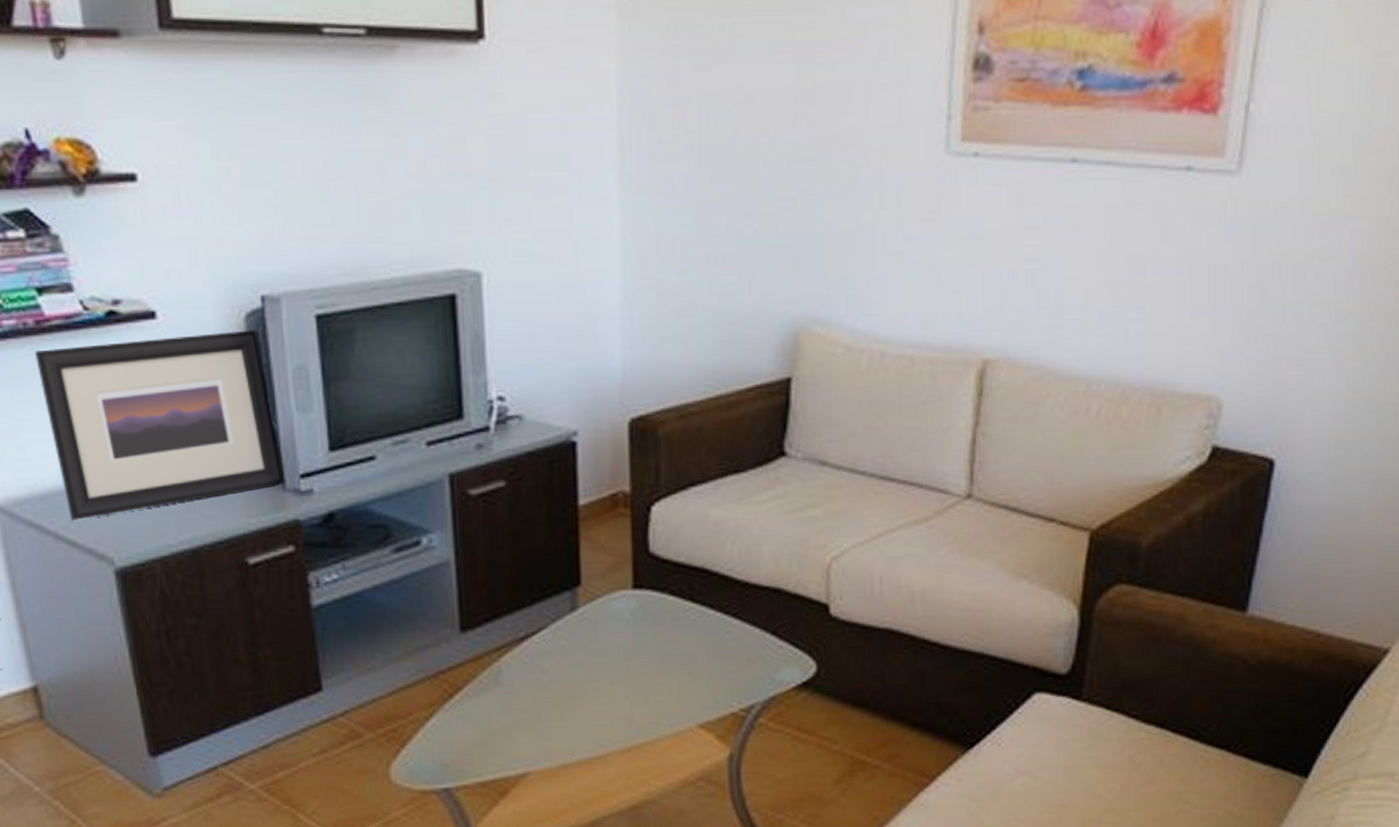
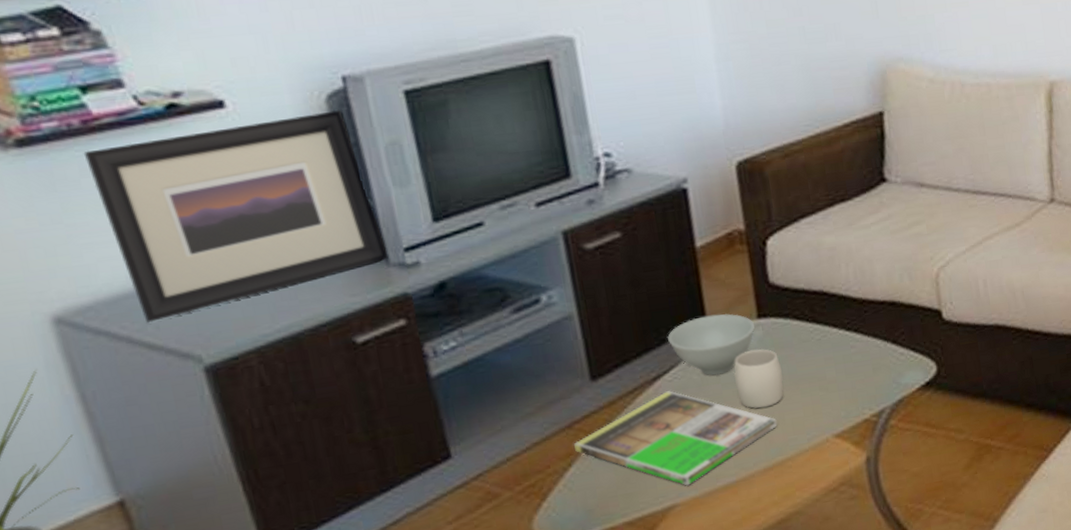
magazine: none [436,653,641,755] -> present [573,391,778,486]
bowl: none [539,579,630,644] -> present [666,314,755,376]
mug: none [601,621,652,685] -> present [733,348,784,409]

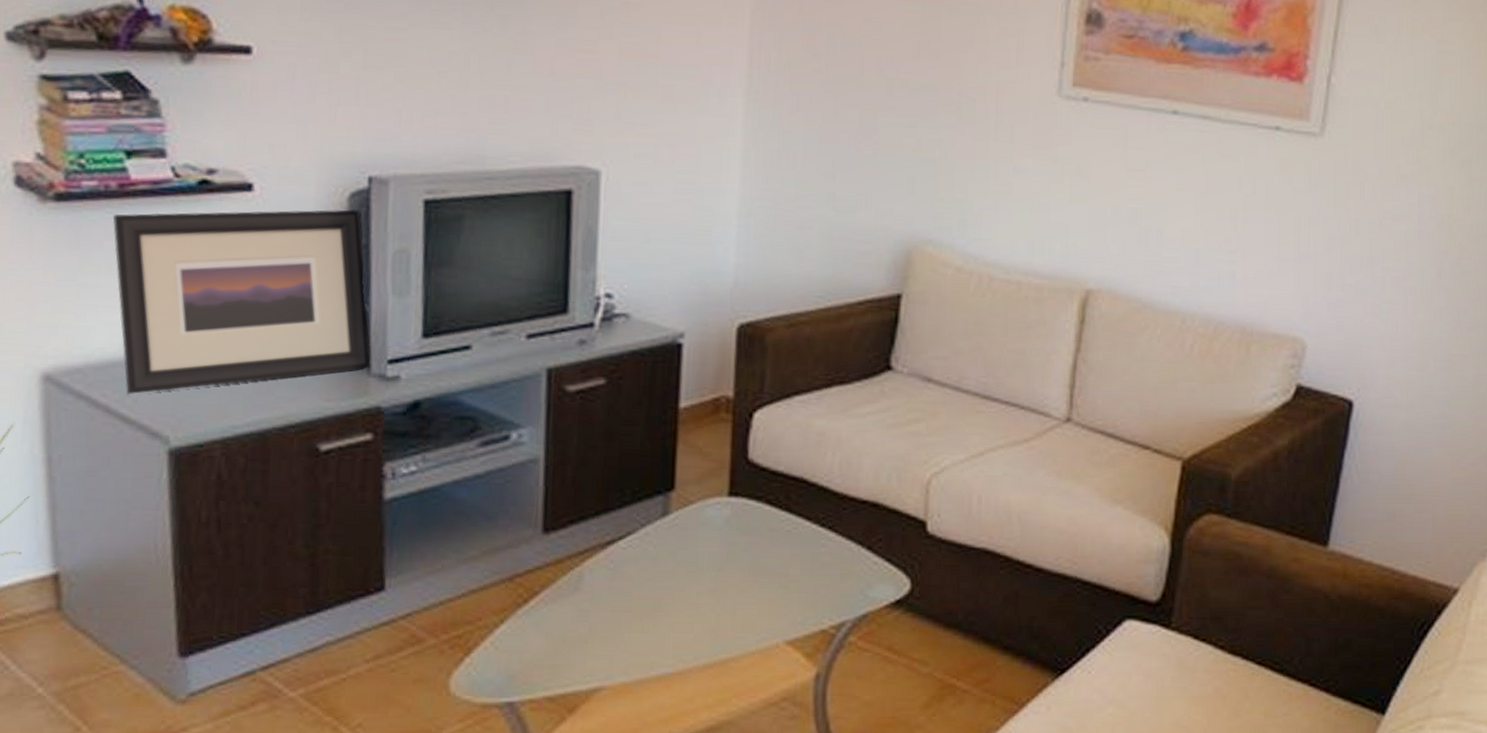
magazine: present [573,391,778,486] -> none [510,559,727,668]
bowl: present [666,314,755,376] -> none [630,484,725,552]
mug: present [733,348,784,409] -> none [691,529,743,596]

